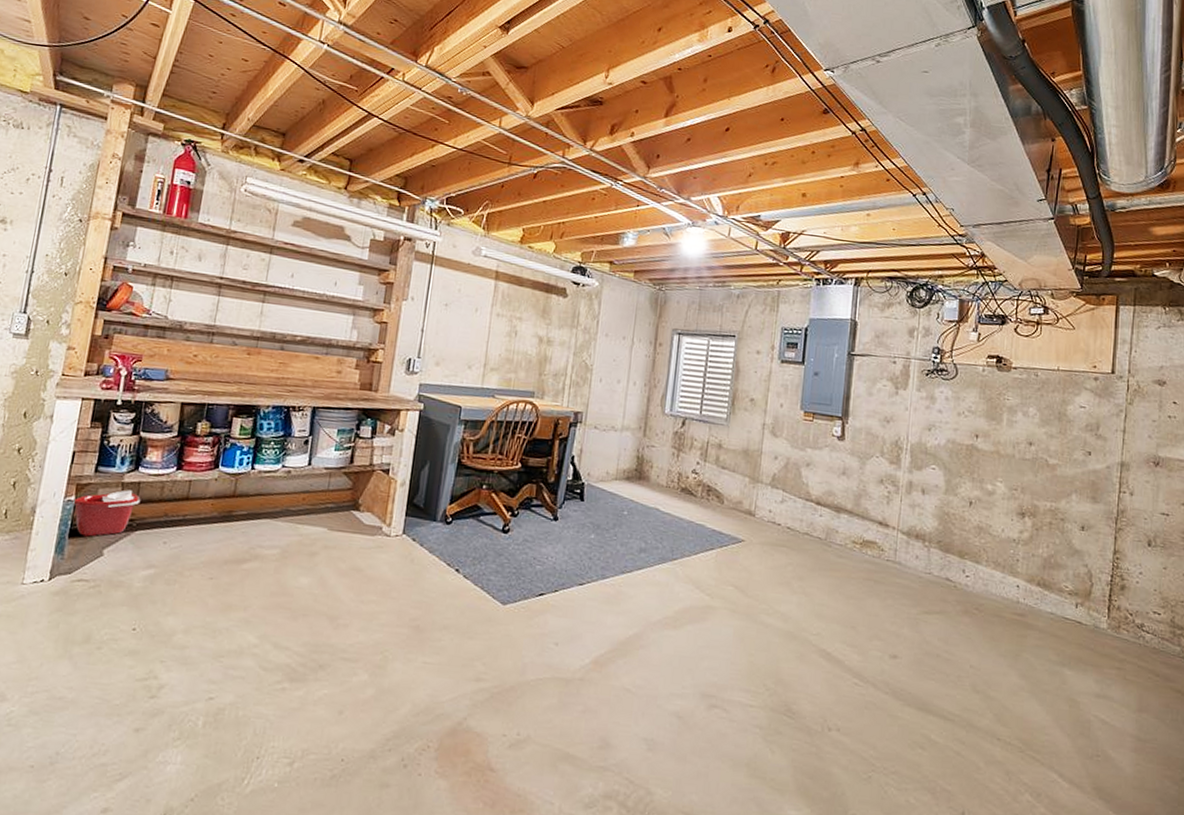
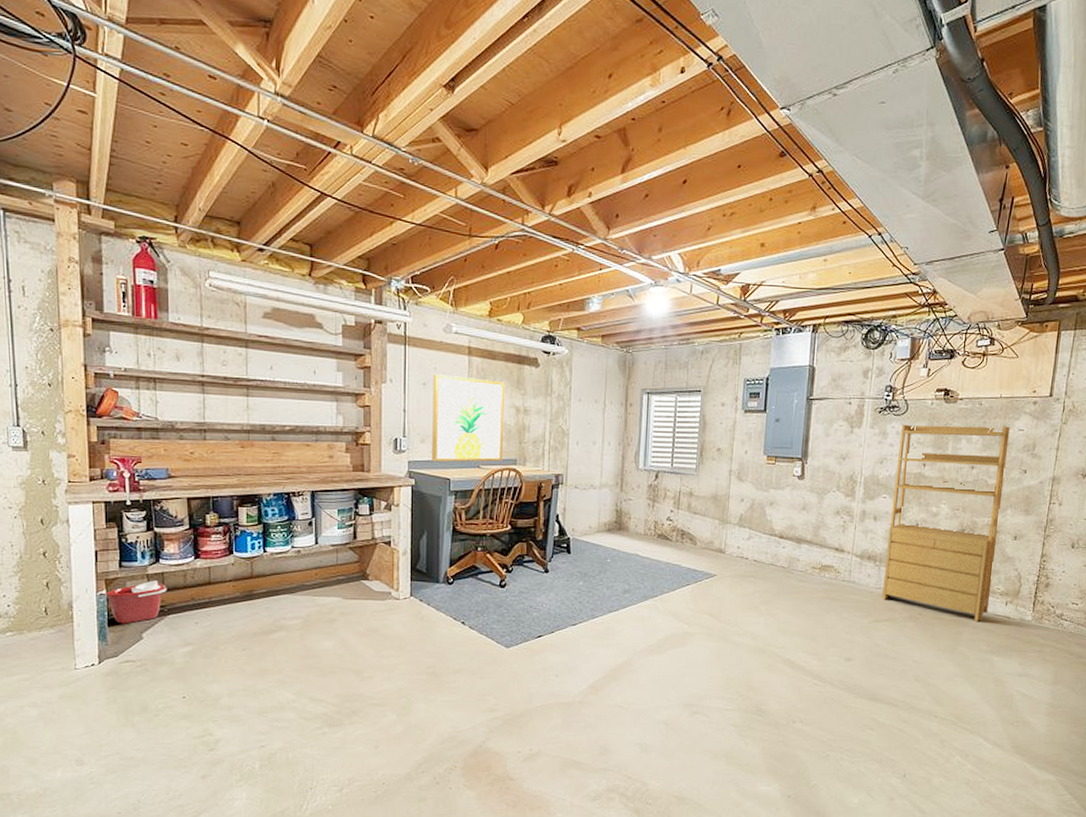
wall art: none [445,295,531,393] -> present [432,374,506,462]
shelving unit: none [932,389,1070,624] -> present [882,424,1010,621]

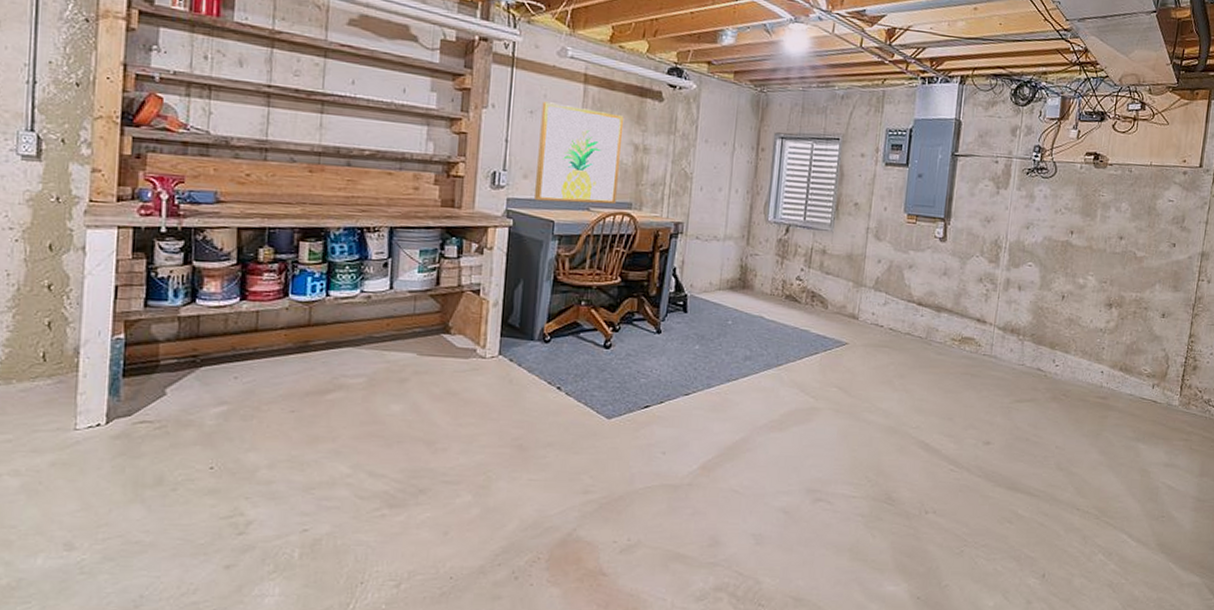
bucket: present [104,580,167,624] -> none [121,324,203,376]
shelving unit: present [882,424,1010,621] -> none [1025,187,1160,405]

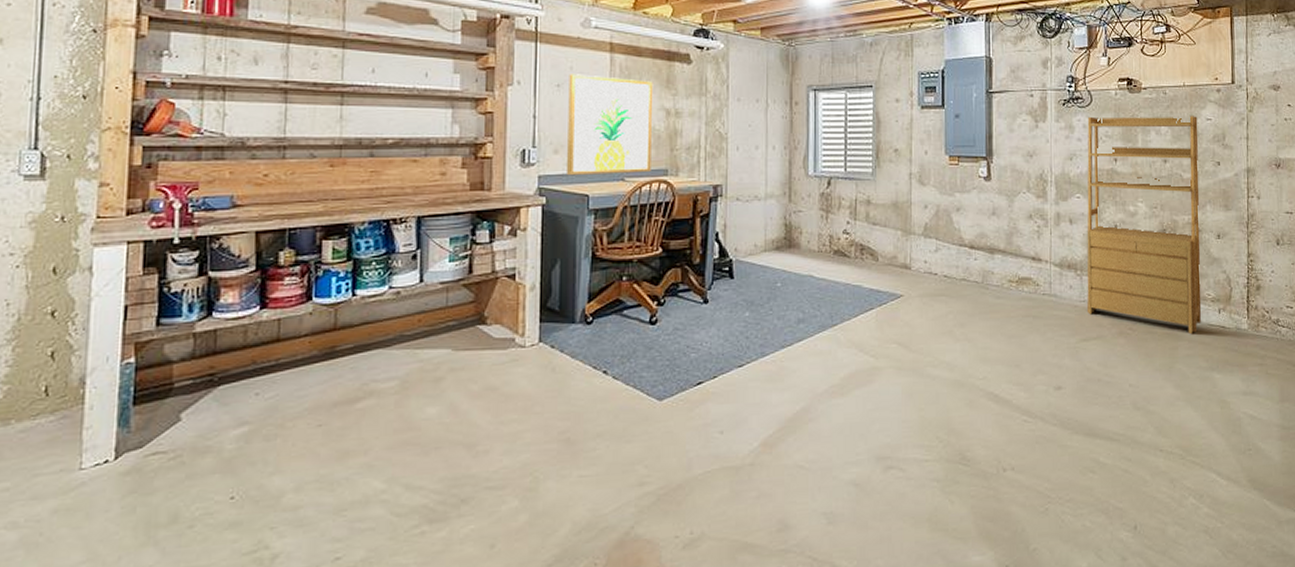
shelving unit: none [1025,187,1160,405] -> present [1087,116,1202,333]

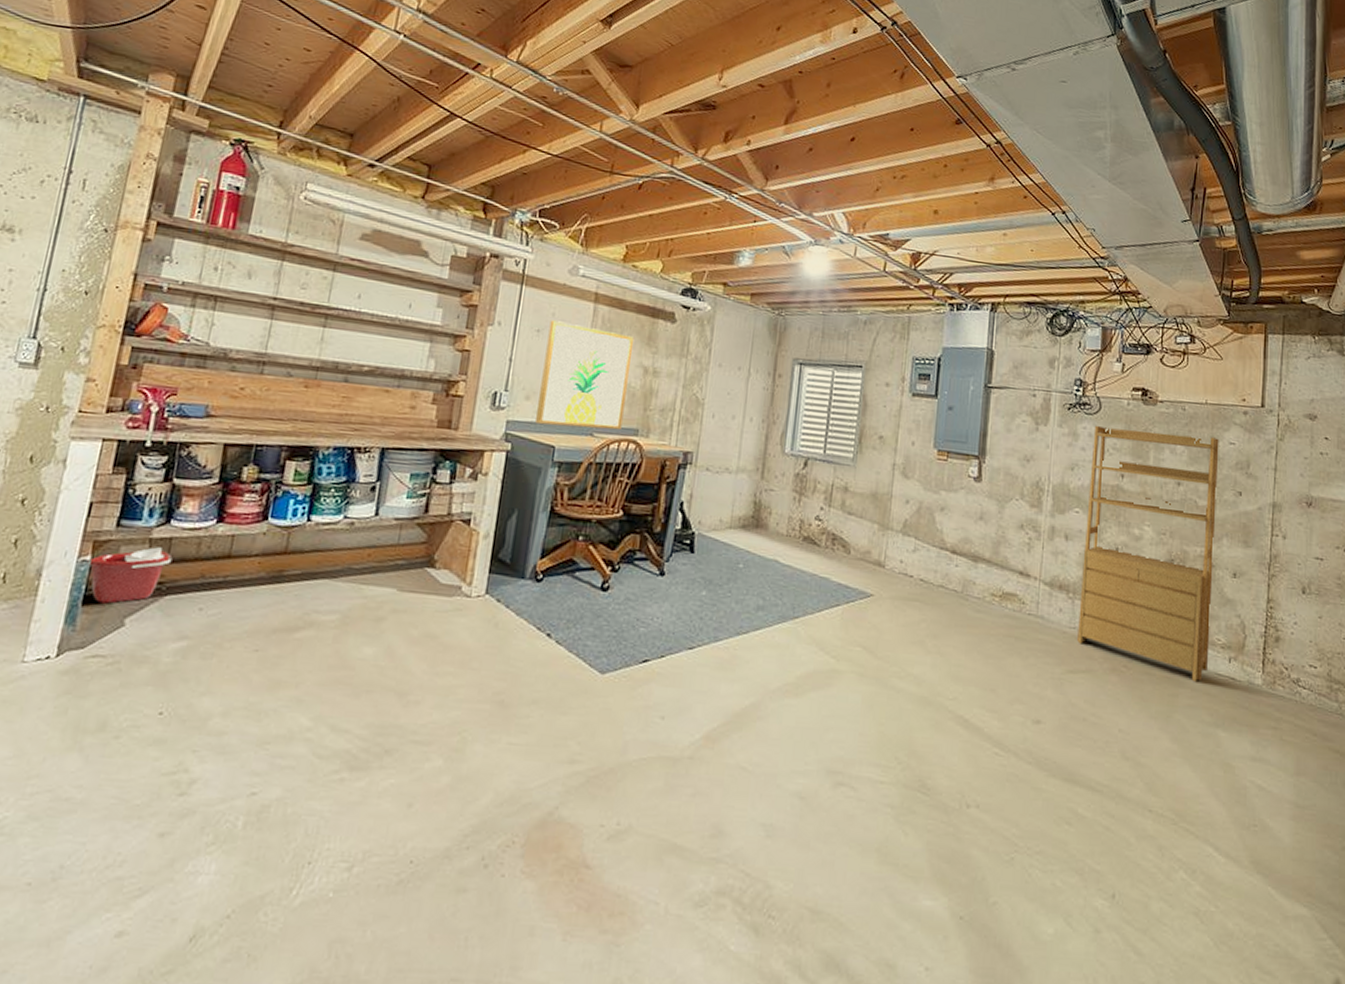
bucket: none [131,340,220,402] -> present [87,547,173,604]

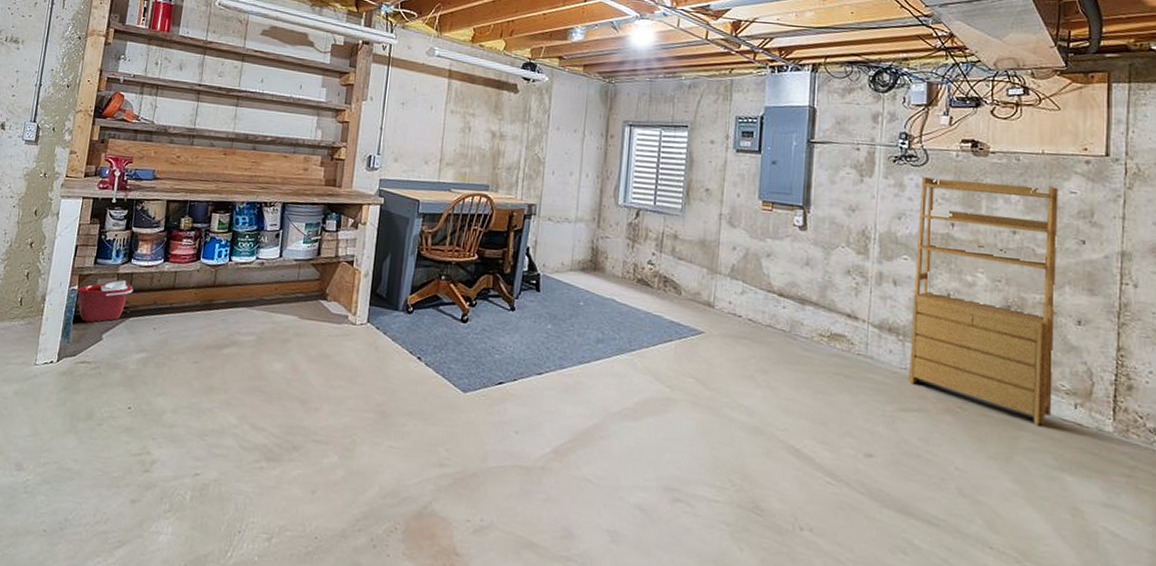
wall art: present [536,320,635,431] -> none [403,94,483,186]

